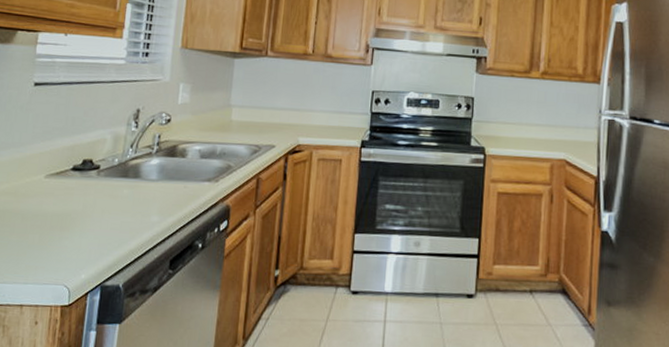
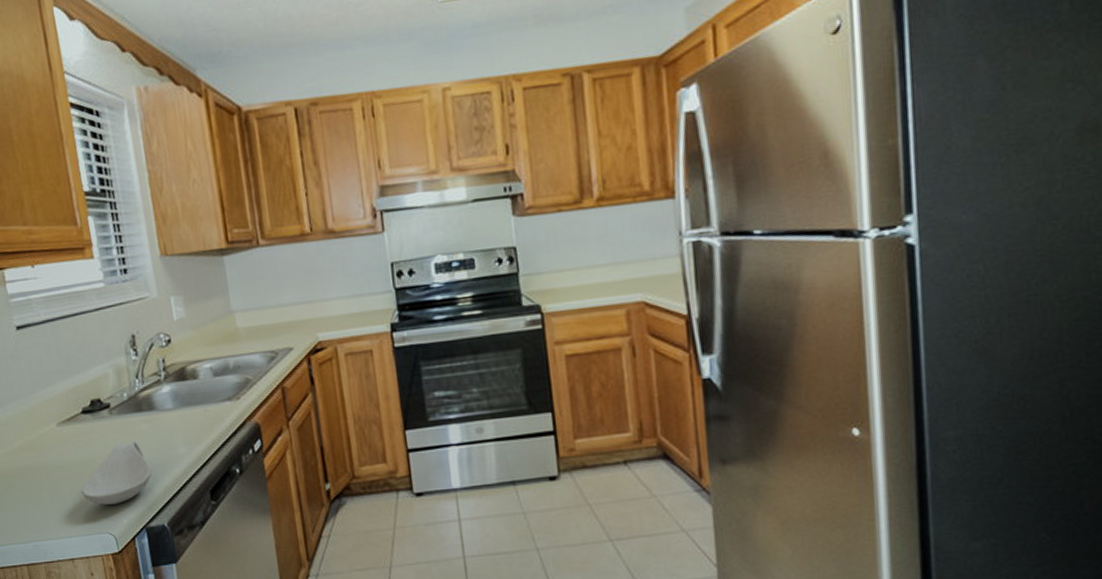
spoon rest: none [49,202,122,260] -> present [81,440,152,506]

